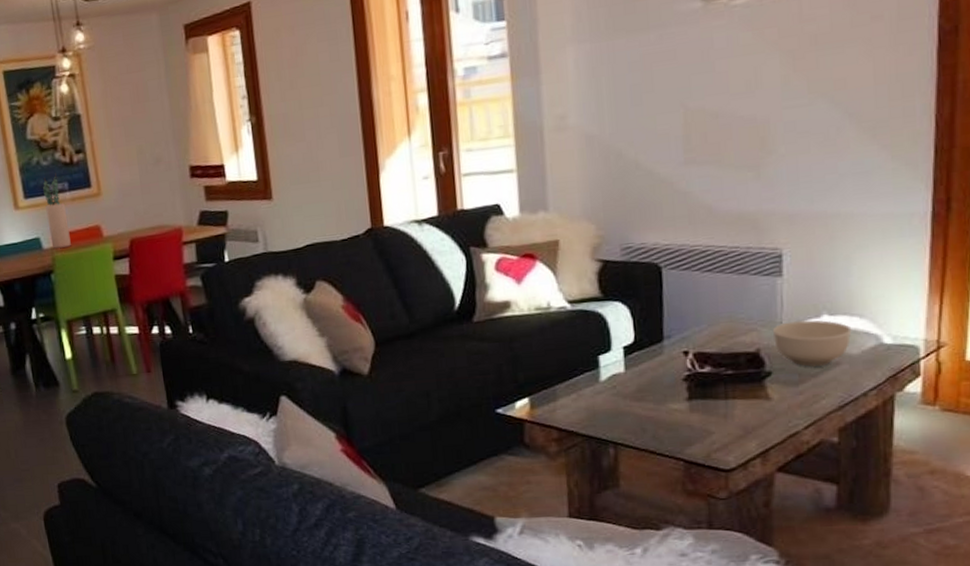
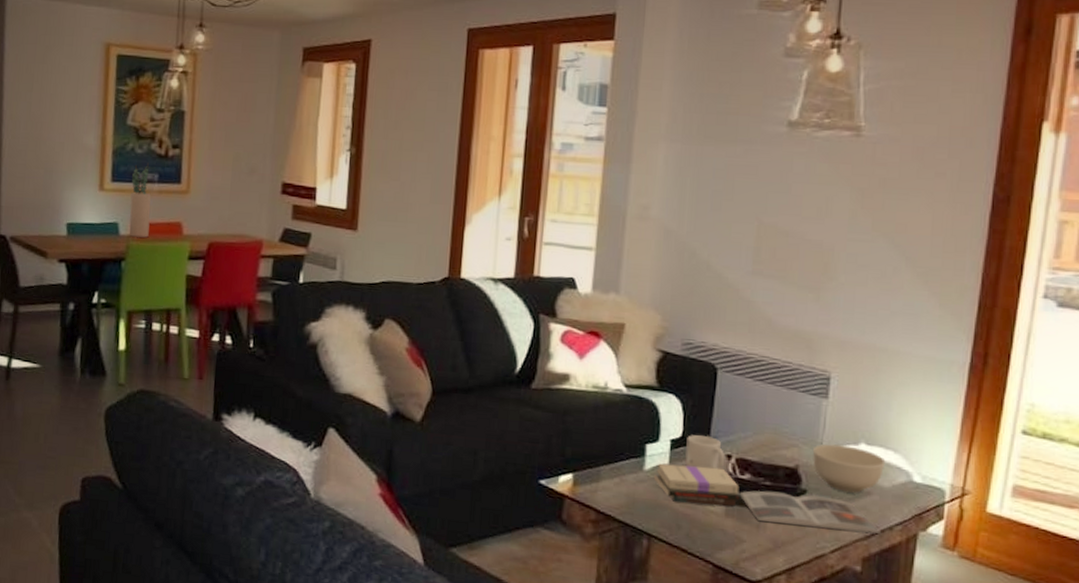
books: none [612,365,706,407] -> present [654,463,743,507]
mug: none [639,335,683,371] -> present [685,435,726,470]
magazine: none [703,375,856,412] -> present [740,490,882,535]

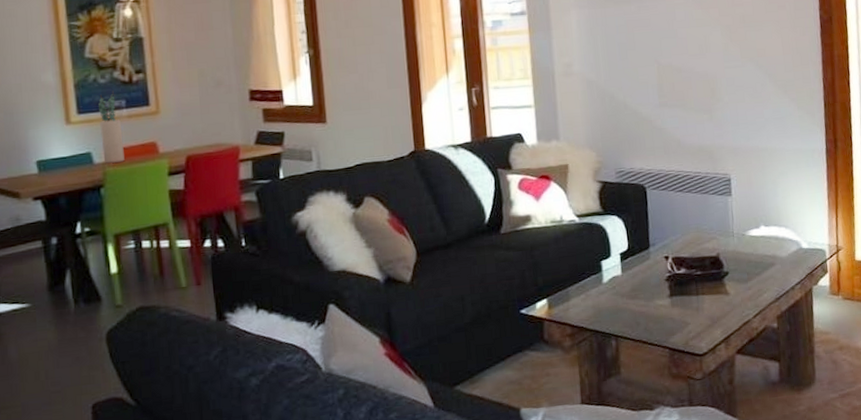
books: present [654,463,743,507] -> none [612,268,683,304]
mug: present [685,435,726,470] -> none [632,243,665,273]
magazine: present [740,490,882,535] -> none [680,274,787,305]
bowl: present [812,444,886,493] -> none [727,230,781,268]

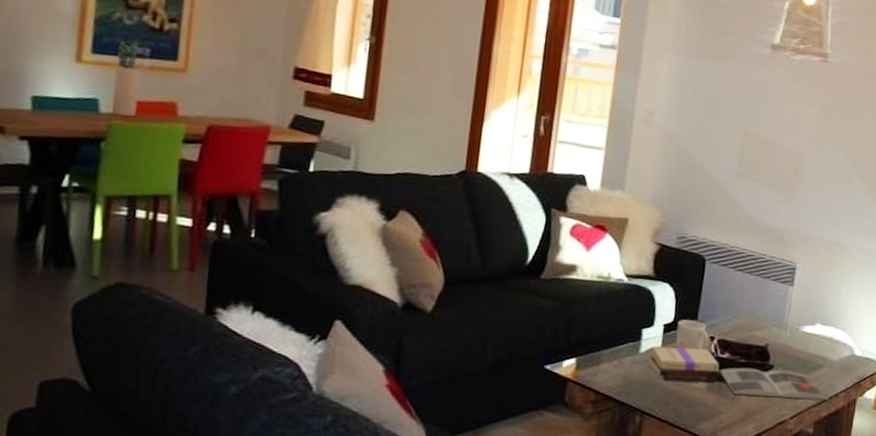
books: none [612,268,683,304] -> present [648,346,722,383]
mug: none [632,243,665,273] -> present [675,319,709,350]
magazine: none [680,274,787,305] -> present [720,367,830,401]

